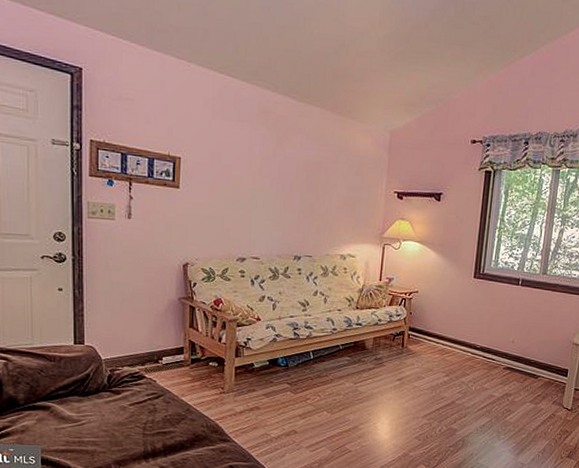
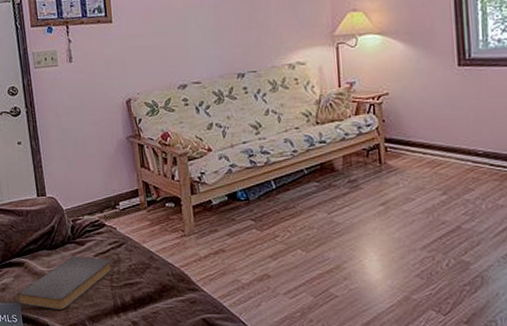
book: none [38,403,146,453] -> present [17,255,112,309]

